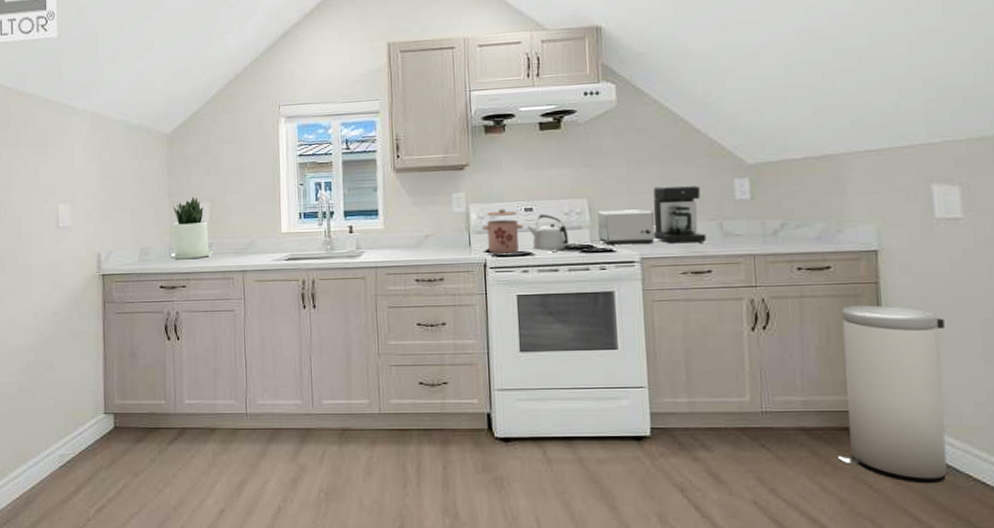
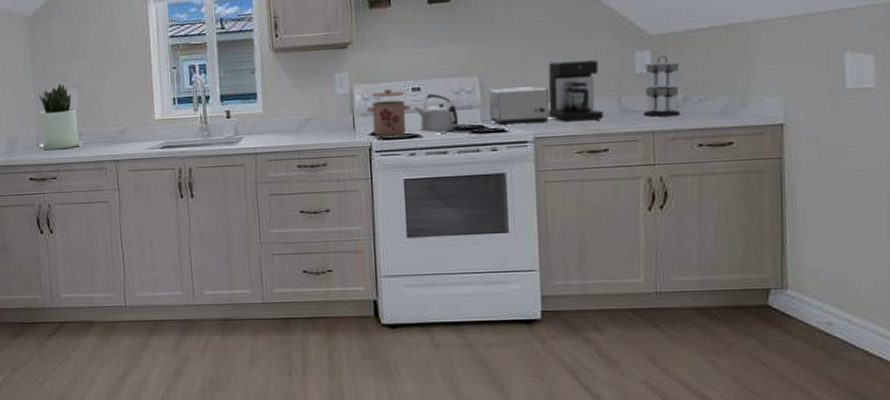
spice rack: none [743,182,780,241] -> present [643,55,681,117]
pedal bin: present [837,305,948,484] -> none [731,181,849,360]

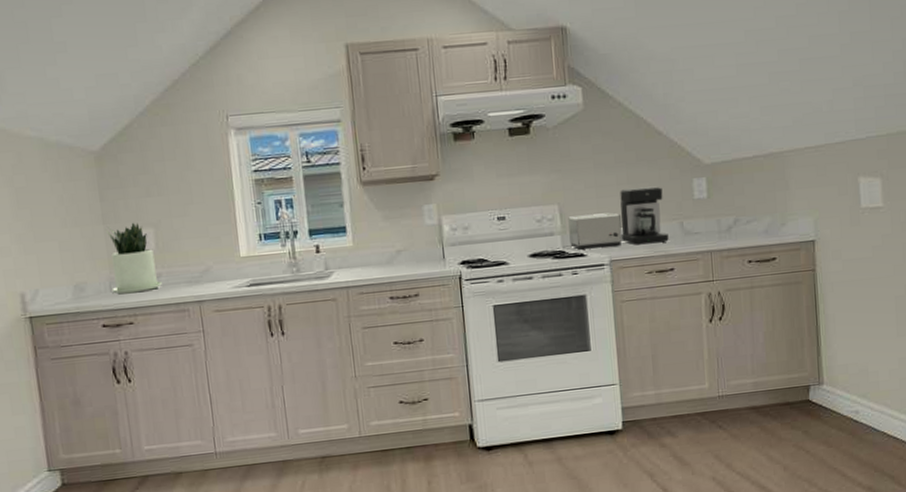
cooking pot: present [367,88,411,137] -> none [455,218,498,265]
kettle: present [414,93,459,133] -> none [500,222,542,260]
spice rack: present [643,55,681,117] -> none [701,181,733,238]

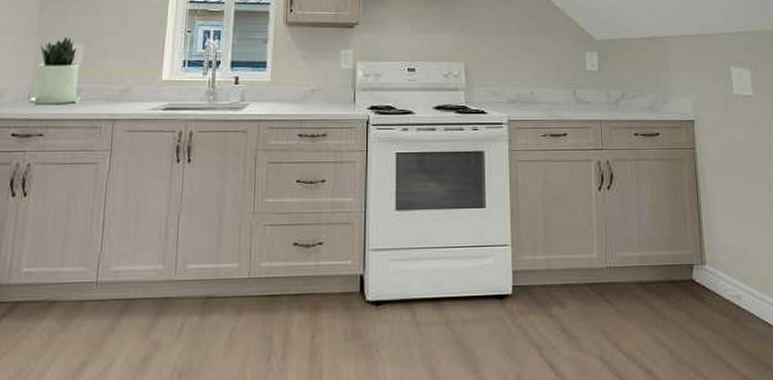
toaster: present [568,212,622,250] -> none [472,75,521,107]
coffee maker: present [620,186,669,245] -> none [519,55,563,108]

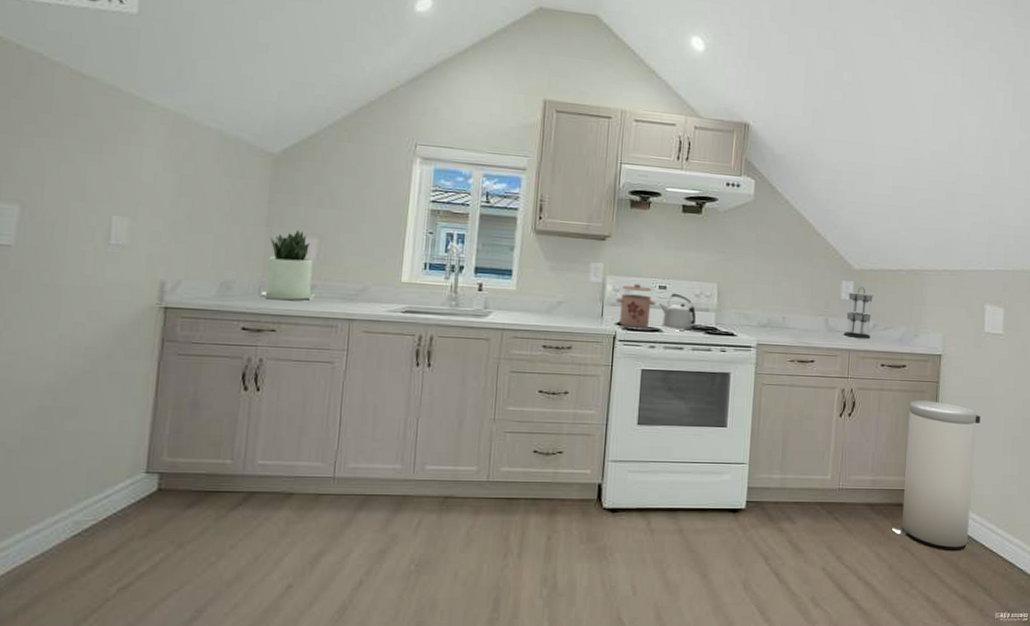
cooking pot: none [367,67,406,111] -> present [616,283,656,328]
kettle: none [409,75,447,111] -> present [659,293,697,330]
spice rack: none [592,57,621,109] -> present [843,287,873,339]
pedal bin: none [666,168,750,331] -> present [891,400,981,552]

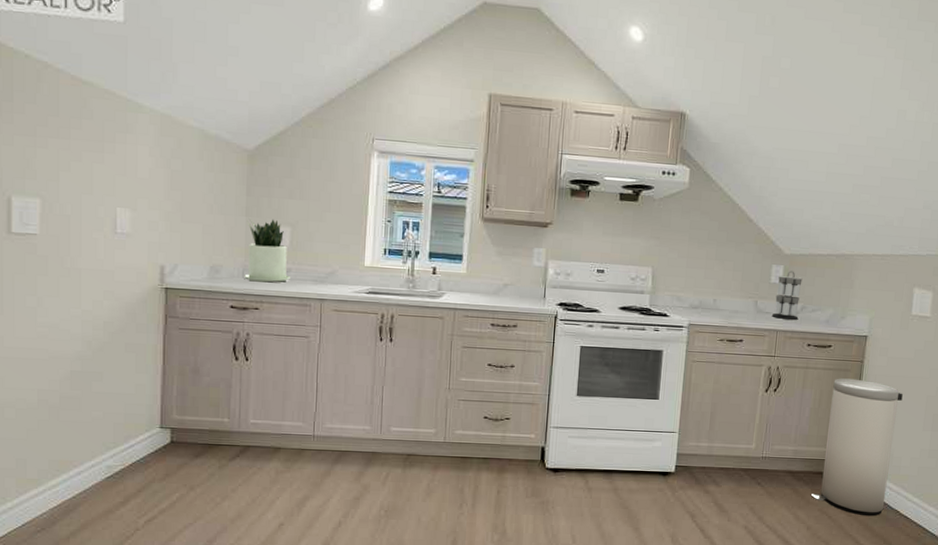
cooking pot: present [616,283,656,328] -> none [557,267,595,309]
kettle: present [659,293,697,330] -> none [597,276,632,311]

